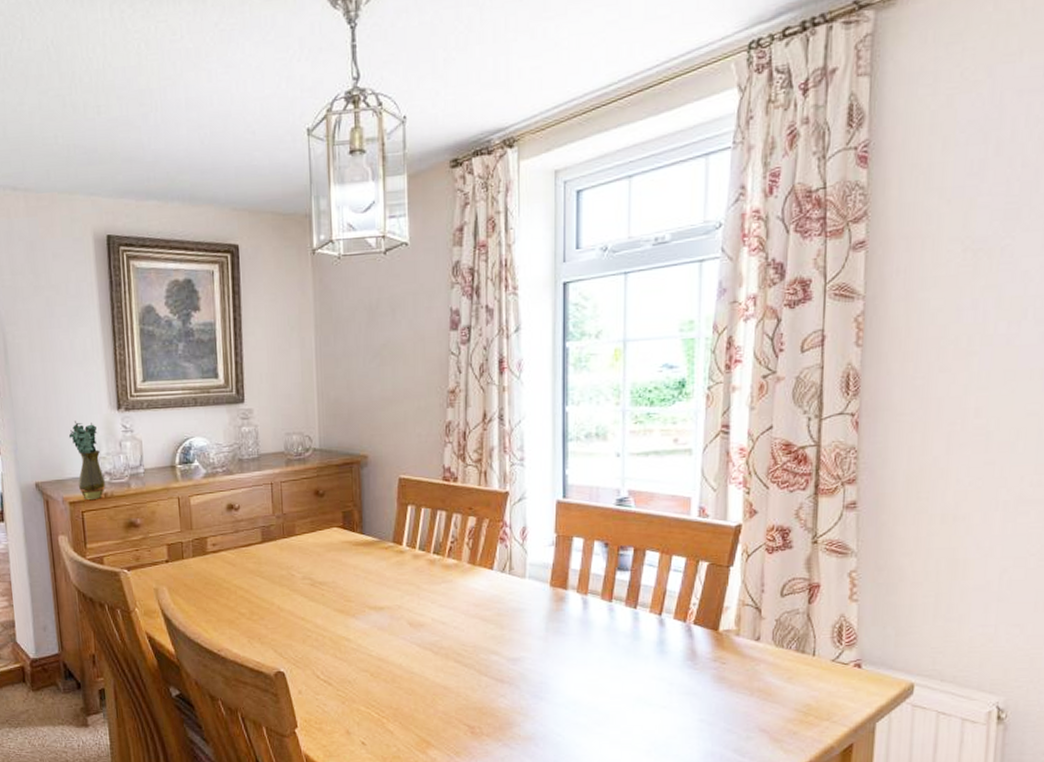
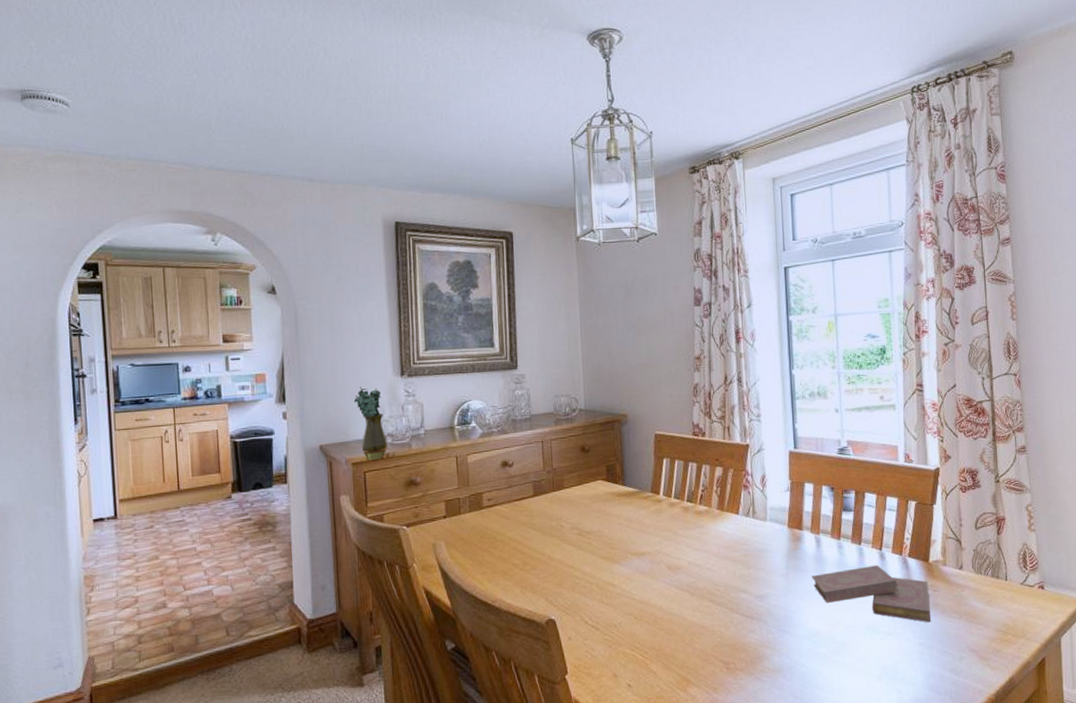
book: none [575,632,716,698] -> present [812,565,930,623]

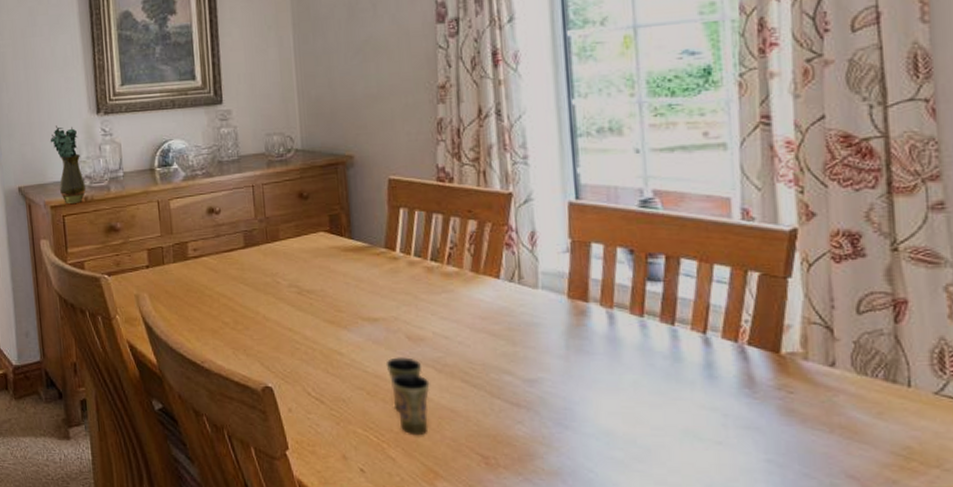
cup: none [650,584,685,650] -> present [385,357,430,435]
book: present [812,565,930,623] -> none [602,353,783,434]

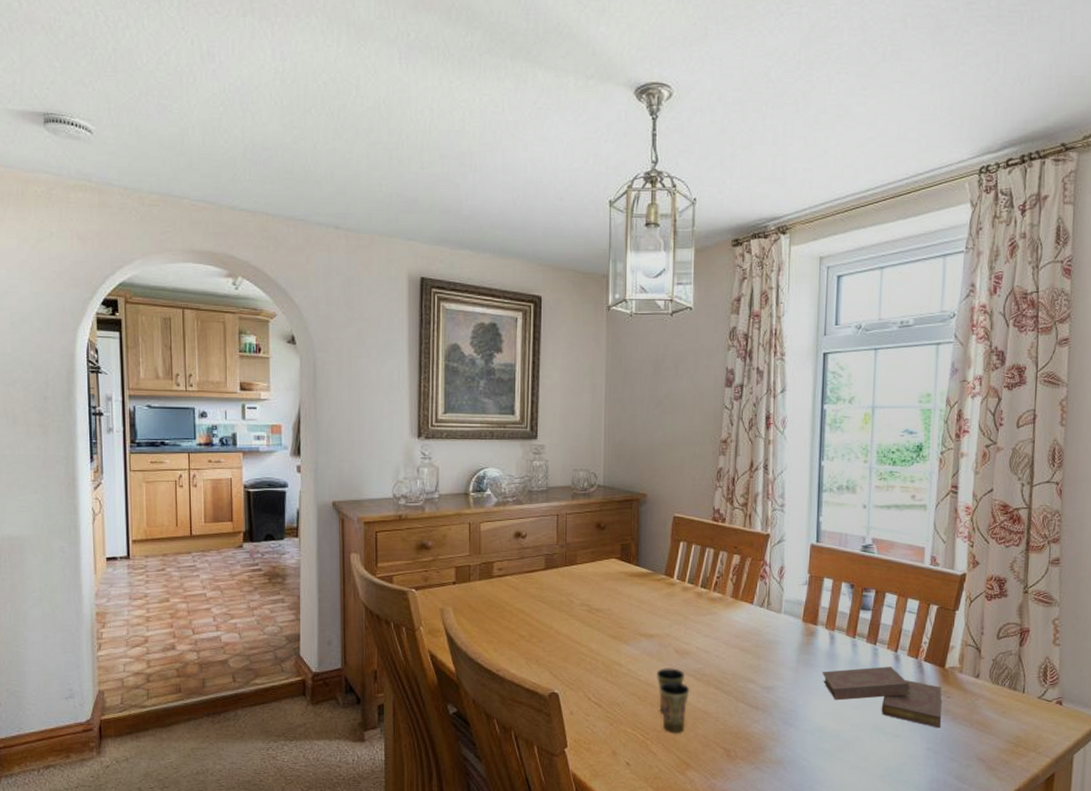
vase: present [50,125,86,204] -> none [369,445,401,520]
book: none [602,353,783,434] -> present [822,667,942,729]

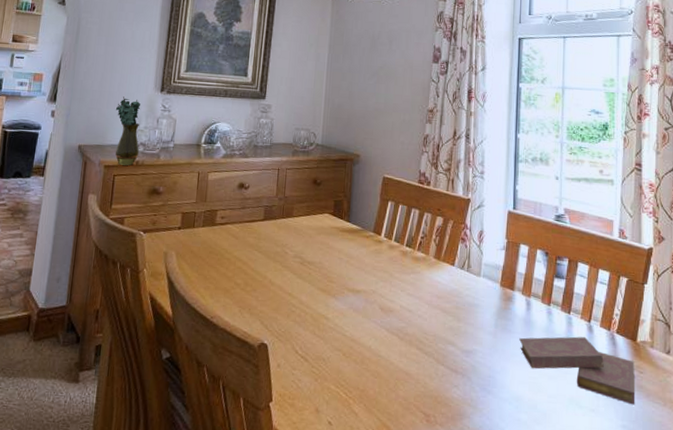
vase: none [369,445,401,520] -> present [115,96,141,166]
cup: present [656,668,690,733] -> none [361,324,393,393]

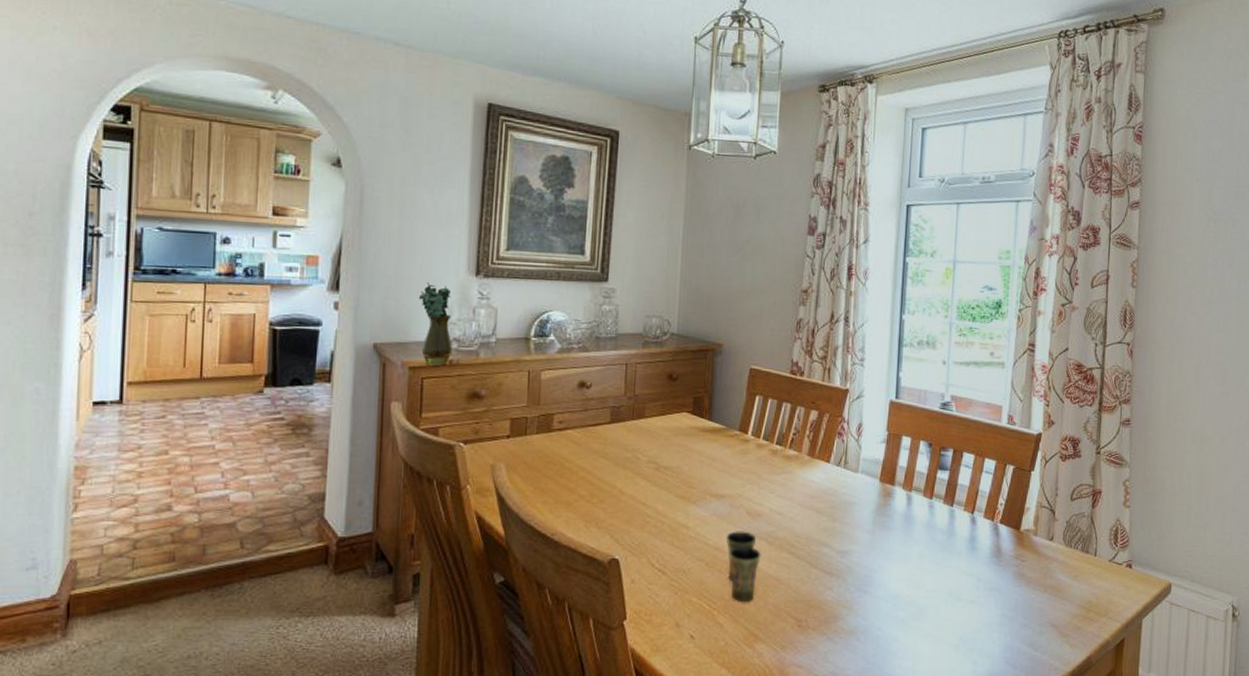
cup: none [361,324,393,393] -> present [726,531,761,602]
book: present [519,336,635,405] -> none [898,529,1017,594]

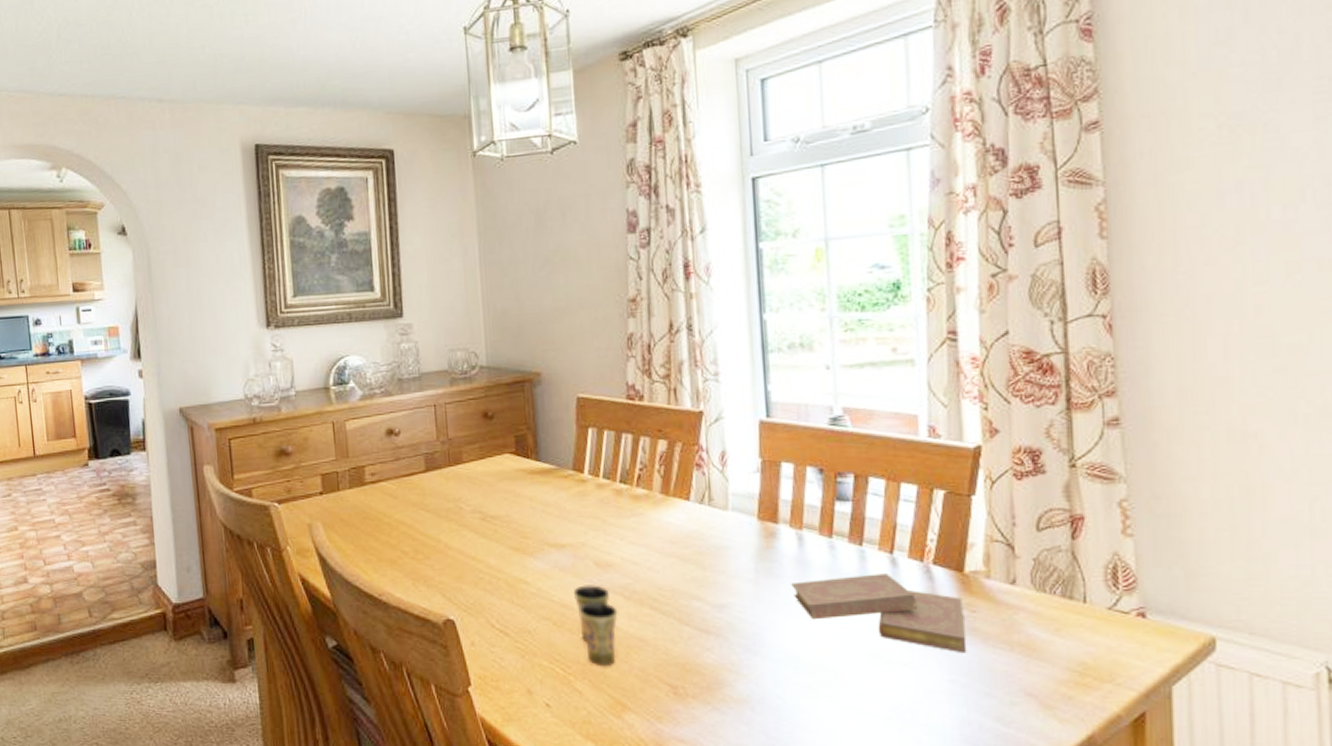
vase: present [418,282,453,366] -> none [214,340,255,426]
book: none [898,529,1017,594] -> present [791,573,966,654]

